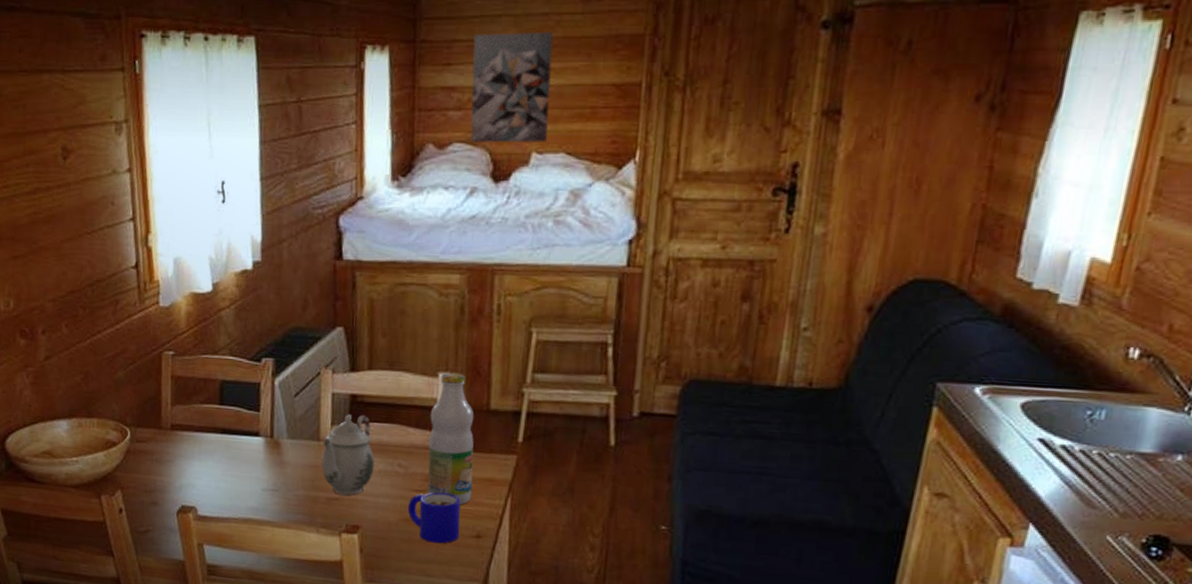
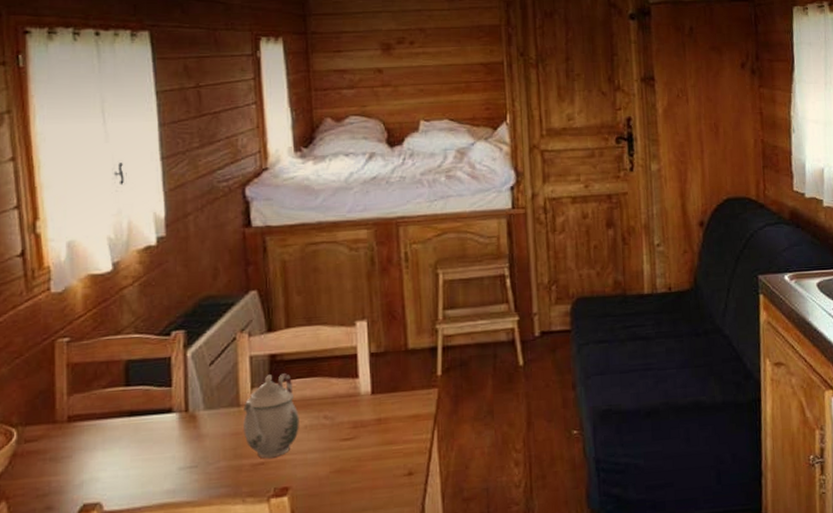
mug: present [407,492,461,544] -> none [337,436,392,490]
bottle: present [427,372,475,505] -> none [351,319,400,446]
wall art: present [470,31,553,143] -> none [359,24,431,115]

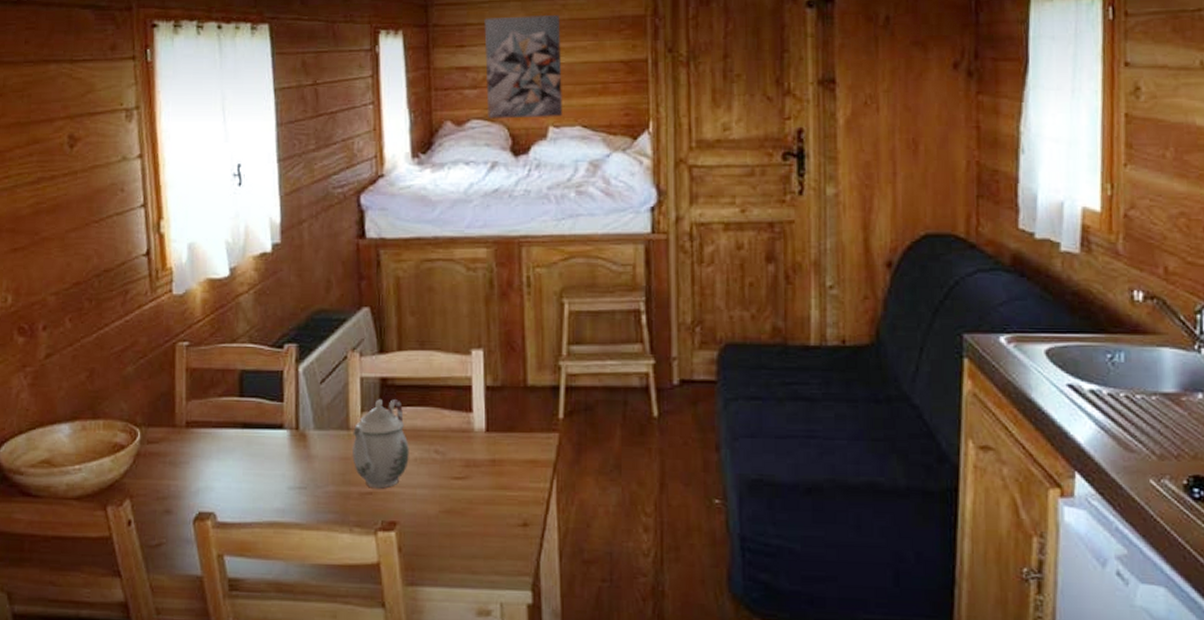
wall art: none [359,24,431,115] -> present [484,14,562,119]

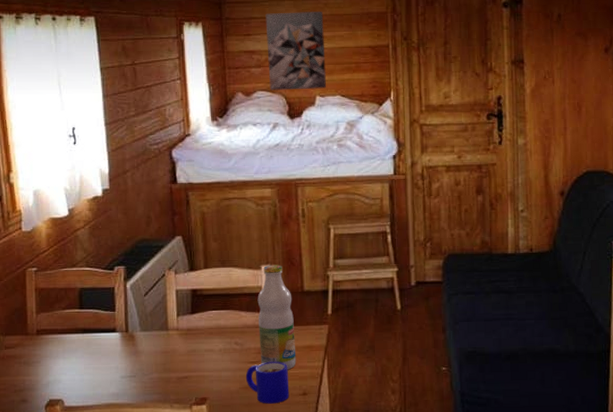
teapot: present [352,398,409,489] -> none [171,304,215,374]
mug: none [447,479,505,536] -> present [245,362,289,404]
bottle: none [465,349,515,491] -> present [257,264,296,370]

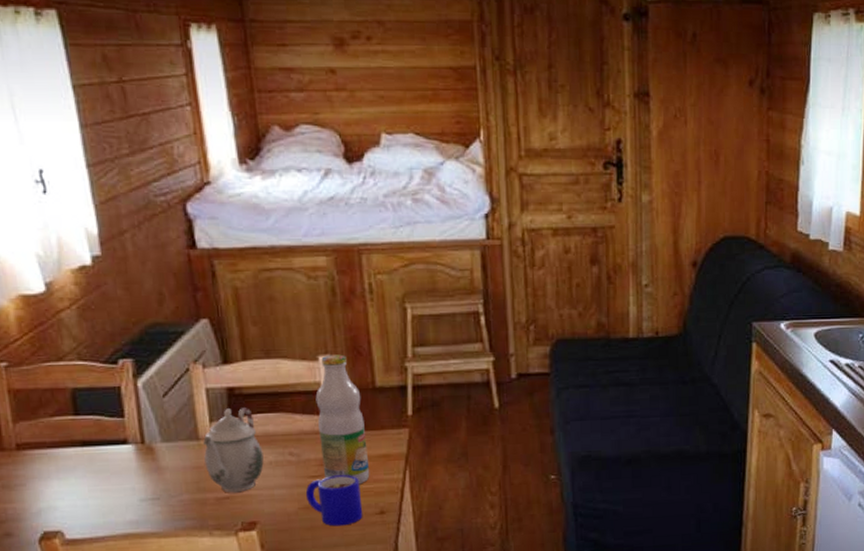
teapot: none [171,304,215,374] -> present [203,406,264,493]
wall art: present [265,11,326,91] -> none [306,14,394,124]

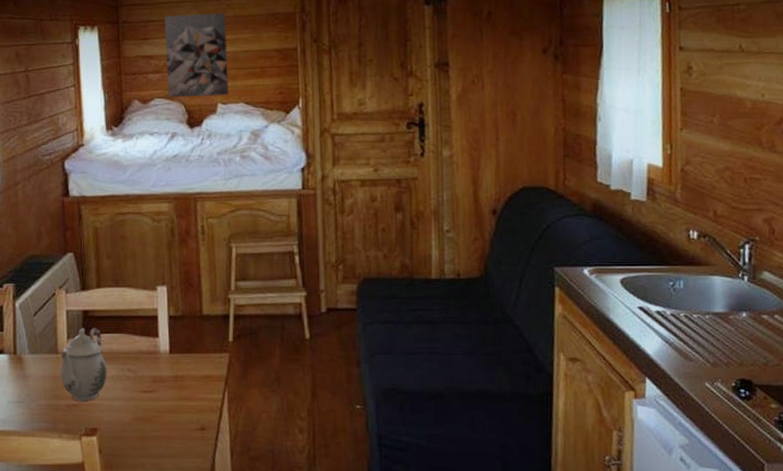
mug: present [305,475,363,526] -> none [139,392,186,438]
wall art: none [306,14,394,124] -> present [164,12,228,98]
bottle: present [315,354,370,485] -> none [152,285,194,402]

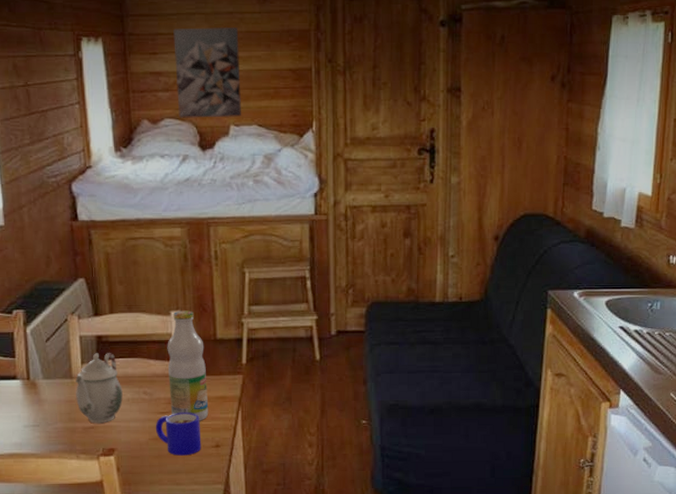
mug: none [139,392,186,438] -> present [155,413,202,456]
bottle: none [152,285,194,402] -> present [167,310,209,421]

